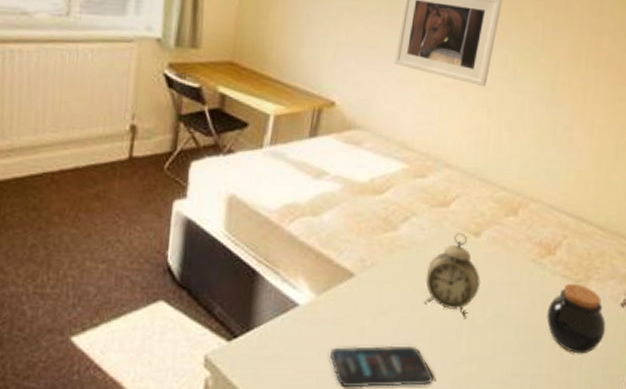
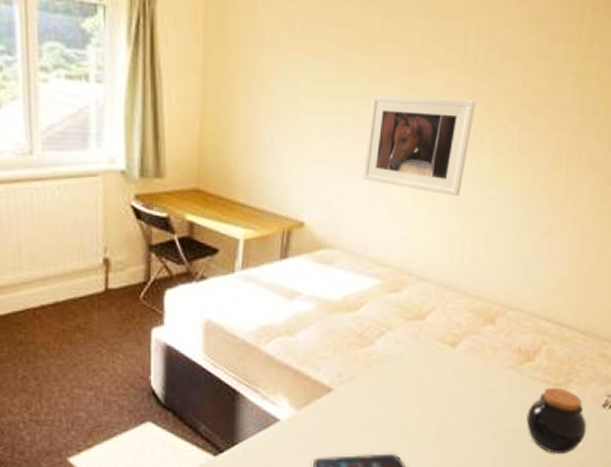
alarm clock: present [425,232,480,319] -> none [403,343,458,426]

